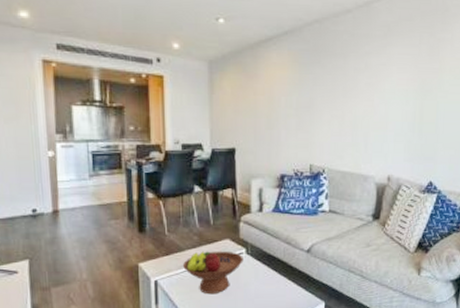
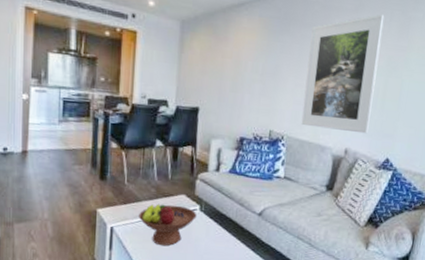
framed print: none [341,38,414,159] -> present [301,14,385,134]

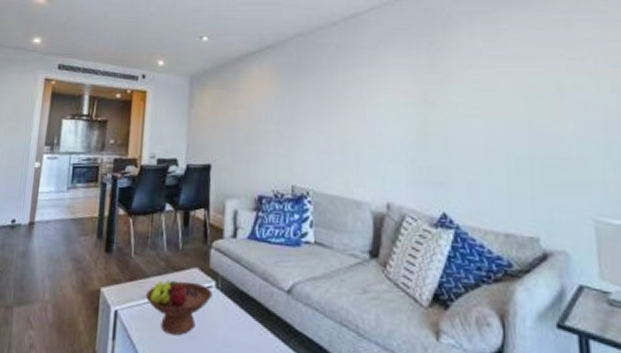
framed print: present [301,14,385,134] -> none [328,48,413,184]

